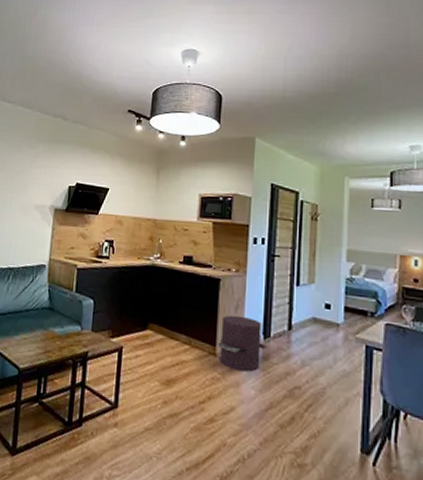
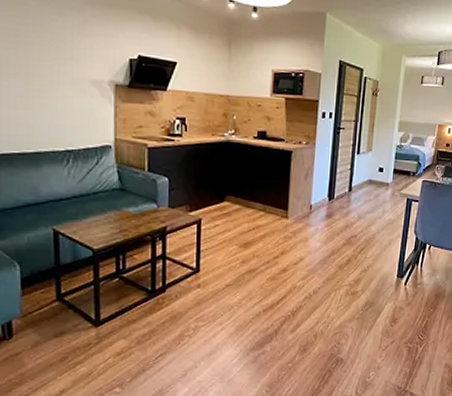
trash can: present [216,315,267,372] -> none [288,182,331,229]

